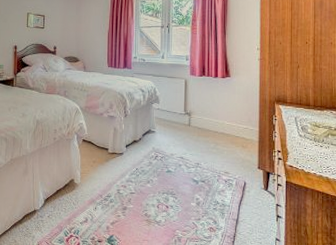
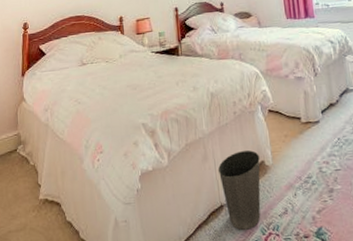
waste basket: none [35,169,71,231] -> present [217,150,261,230]

